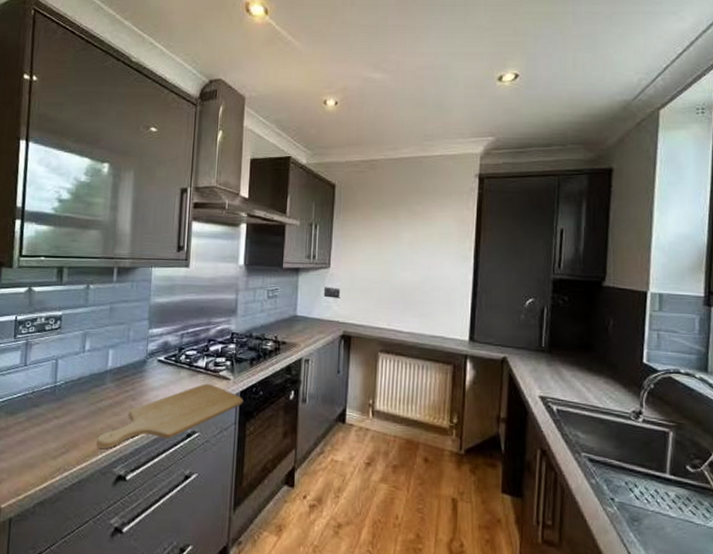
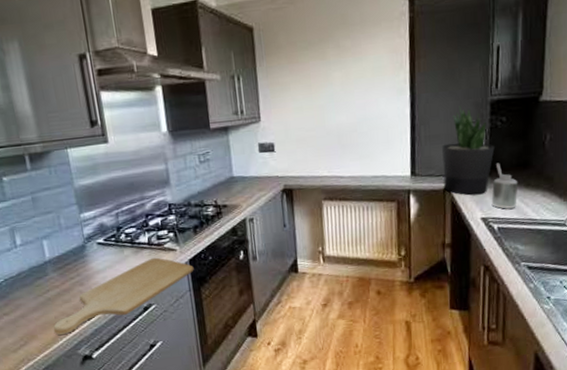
planter: none [501,279,556,370] -> present [441,106,495,195]
soap dispenser: none [551,341,580,392] -> present [491,162,518,210]

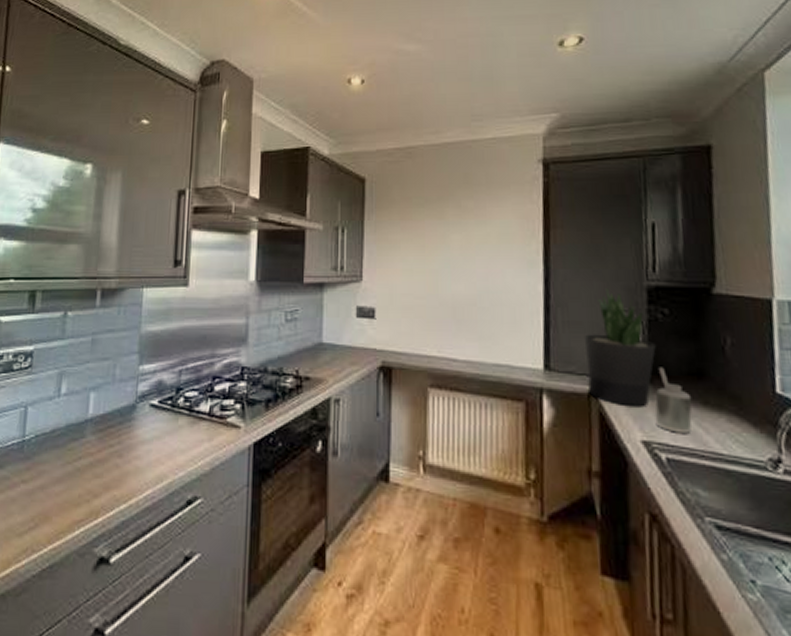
chopping board: present [53,257,194,336] -> none [73,433,258,523]

